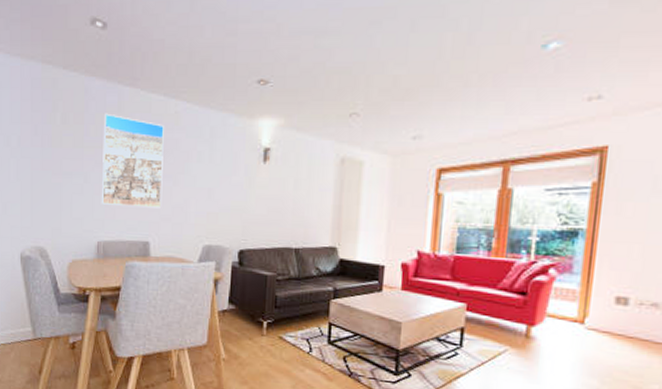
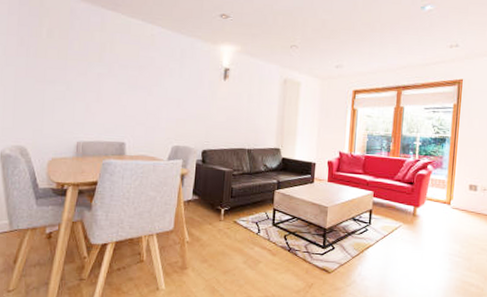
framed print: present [101,113,164,208] -> none [81,31,141,114]

